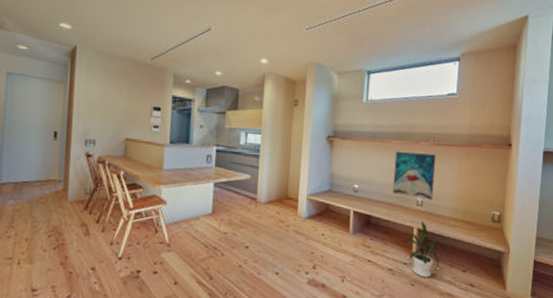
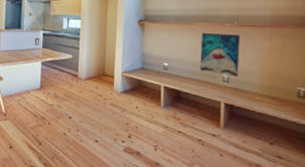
house plant: present [401,222,444,278] -> none [209,97,251,149]

